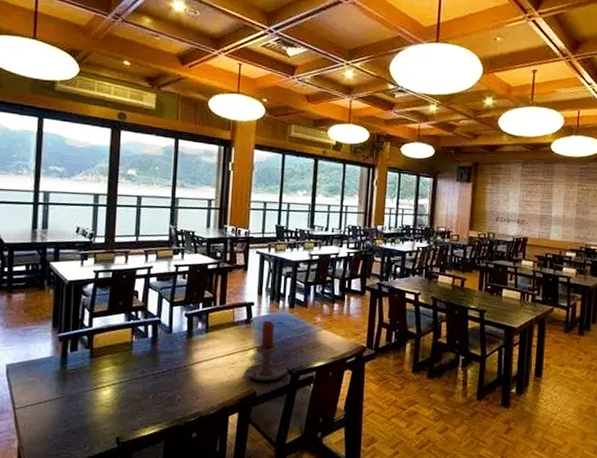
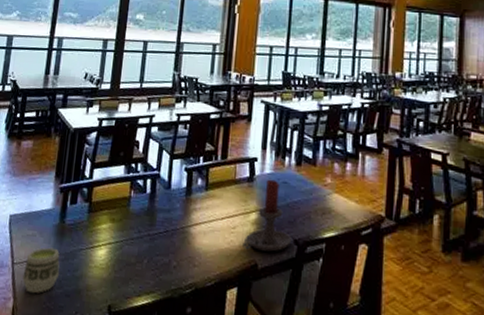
cup: none [26,391,65,434] -> present [22,247,60,294]

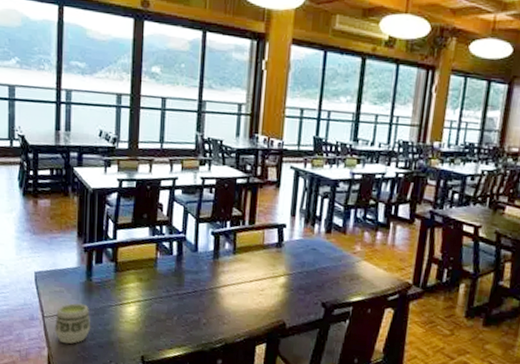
candle holder: present [243,179,291,252] -> none [271,245,319,313]

